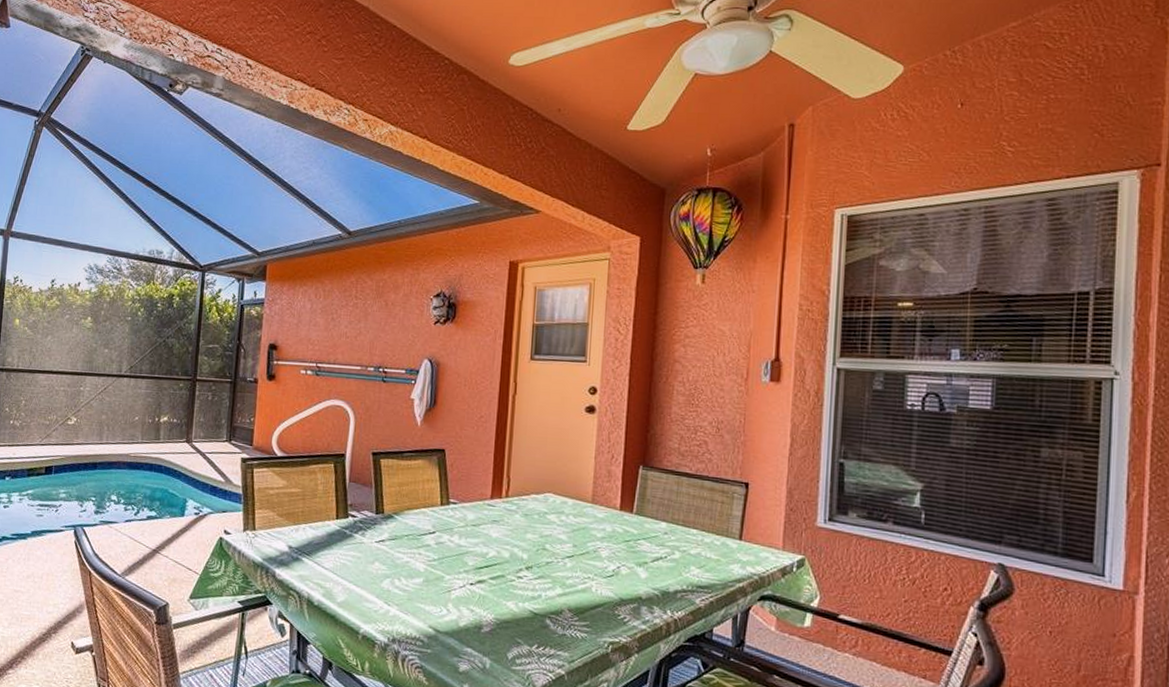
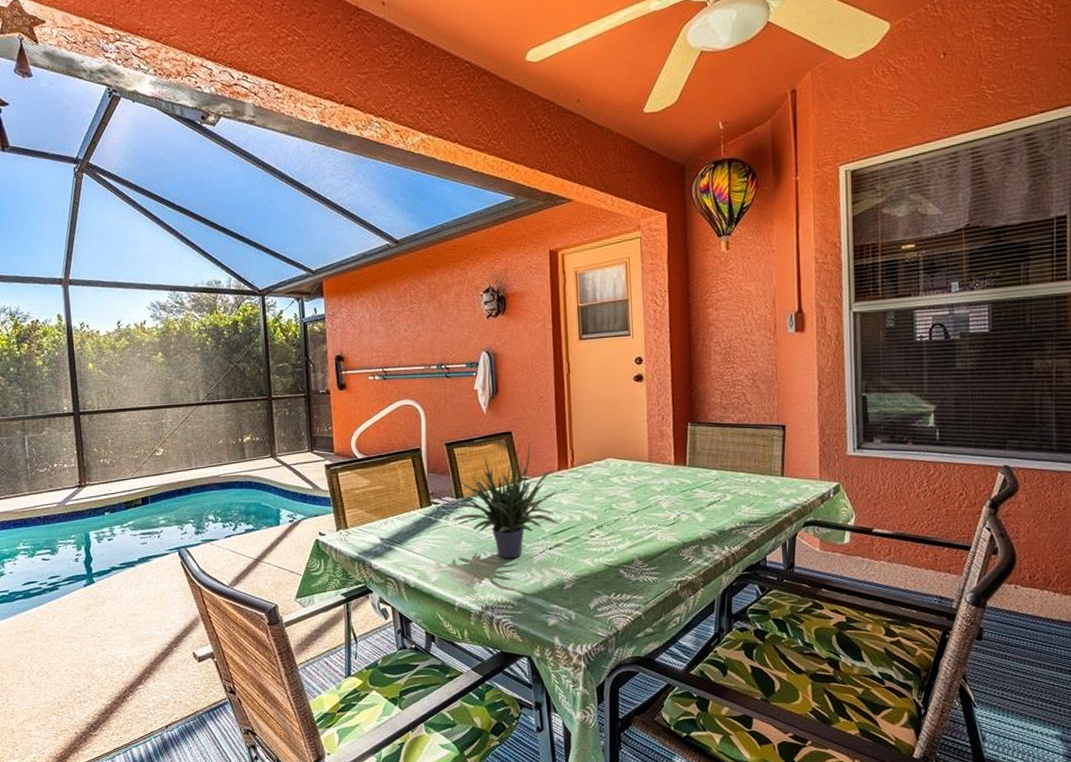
potted plant: none [369,458,488,590] -> present [453,437,559,559]

